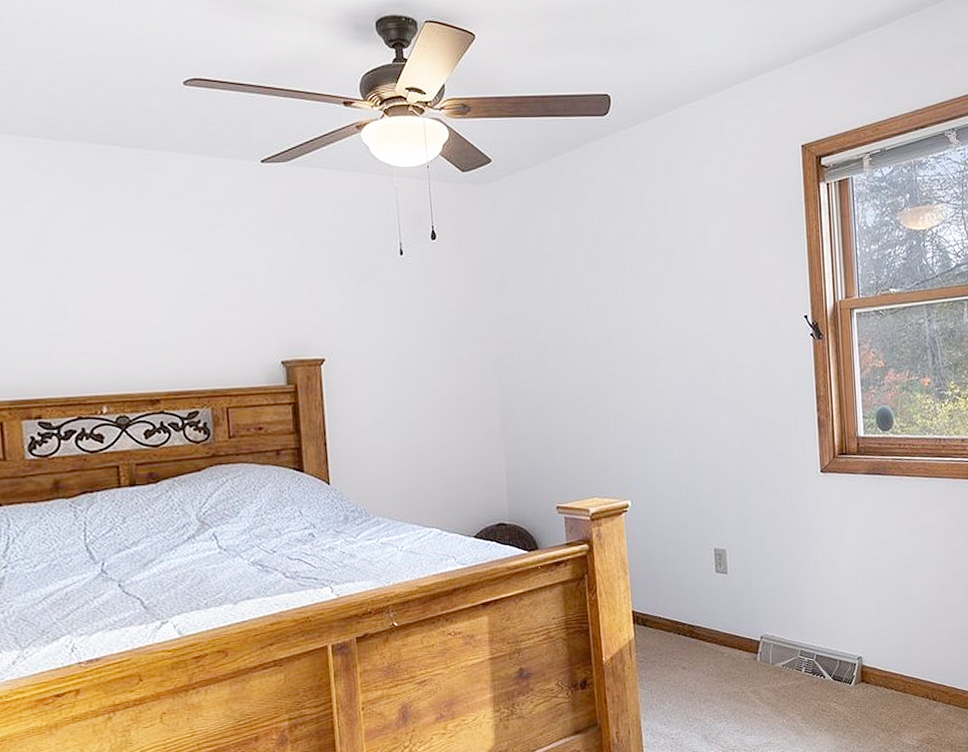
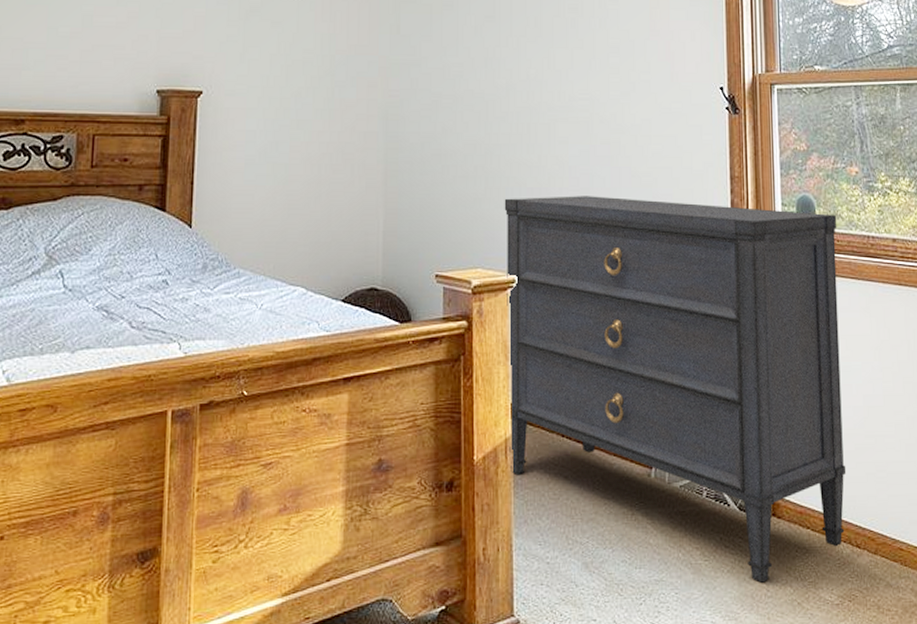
dresser: none [614,422,924,737] -> present [504,196,847,583]

